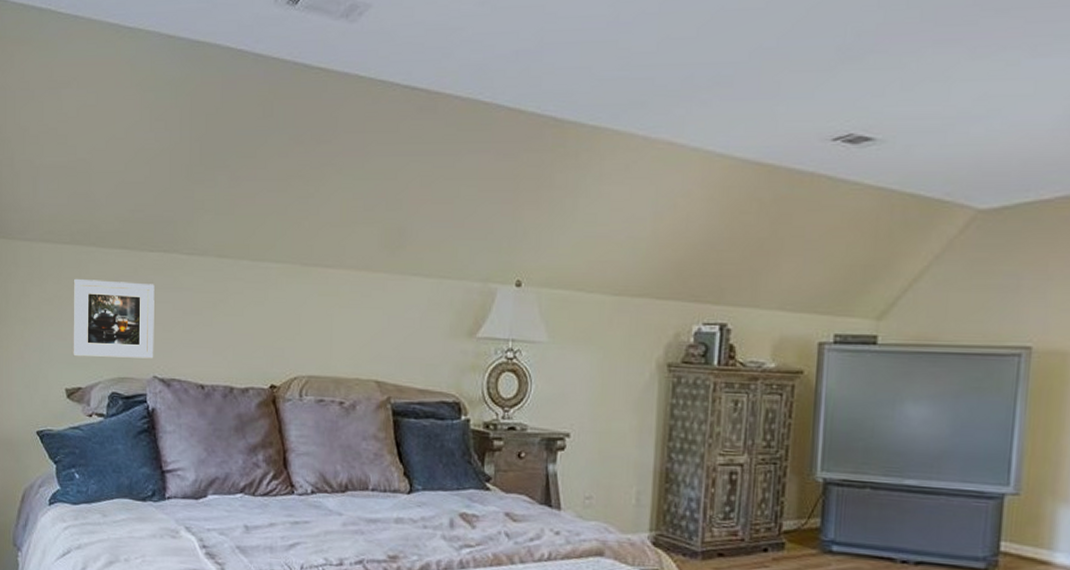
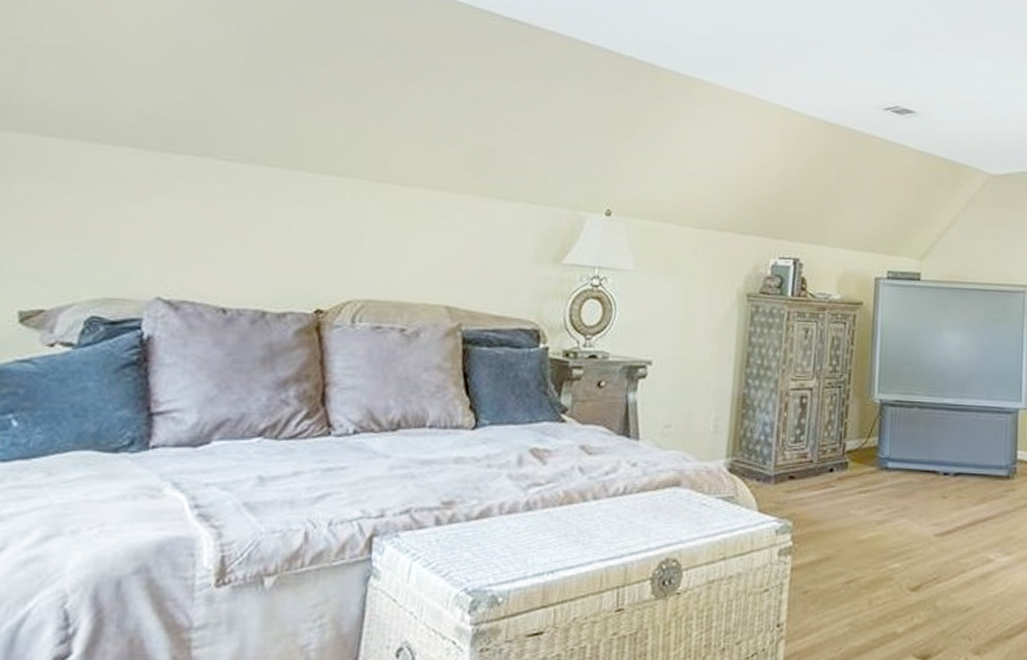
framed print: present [73,278,155,359] -> none [39,178,176,277]

